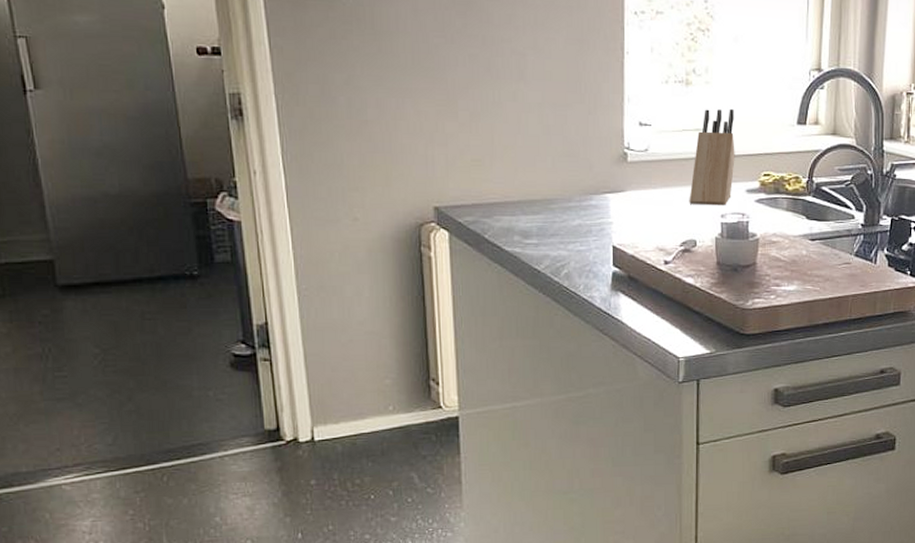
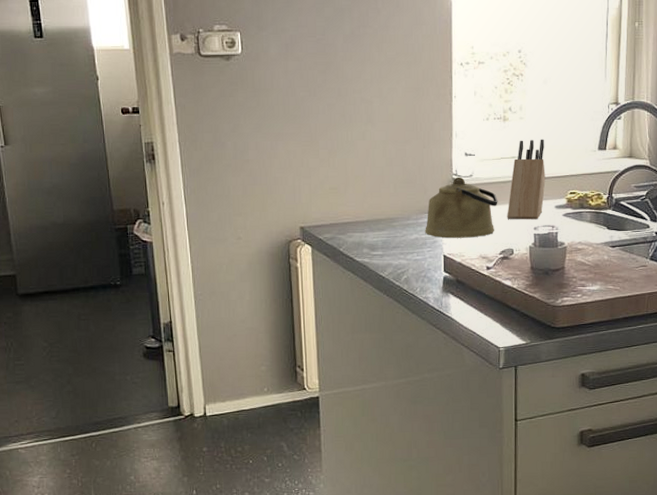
kettle: none [590,151,679,226] -> present [425,177,498,238]

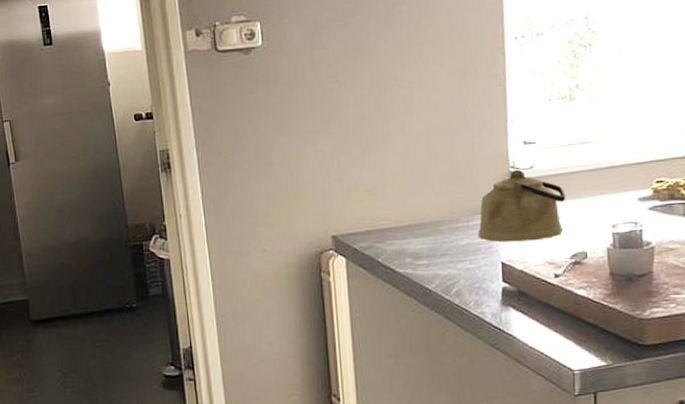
knife block: present [507,139,546,220] -> none [577,119,625,217]

